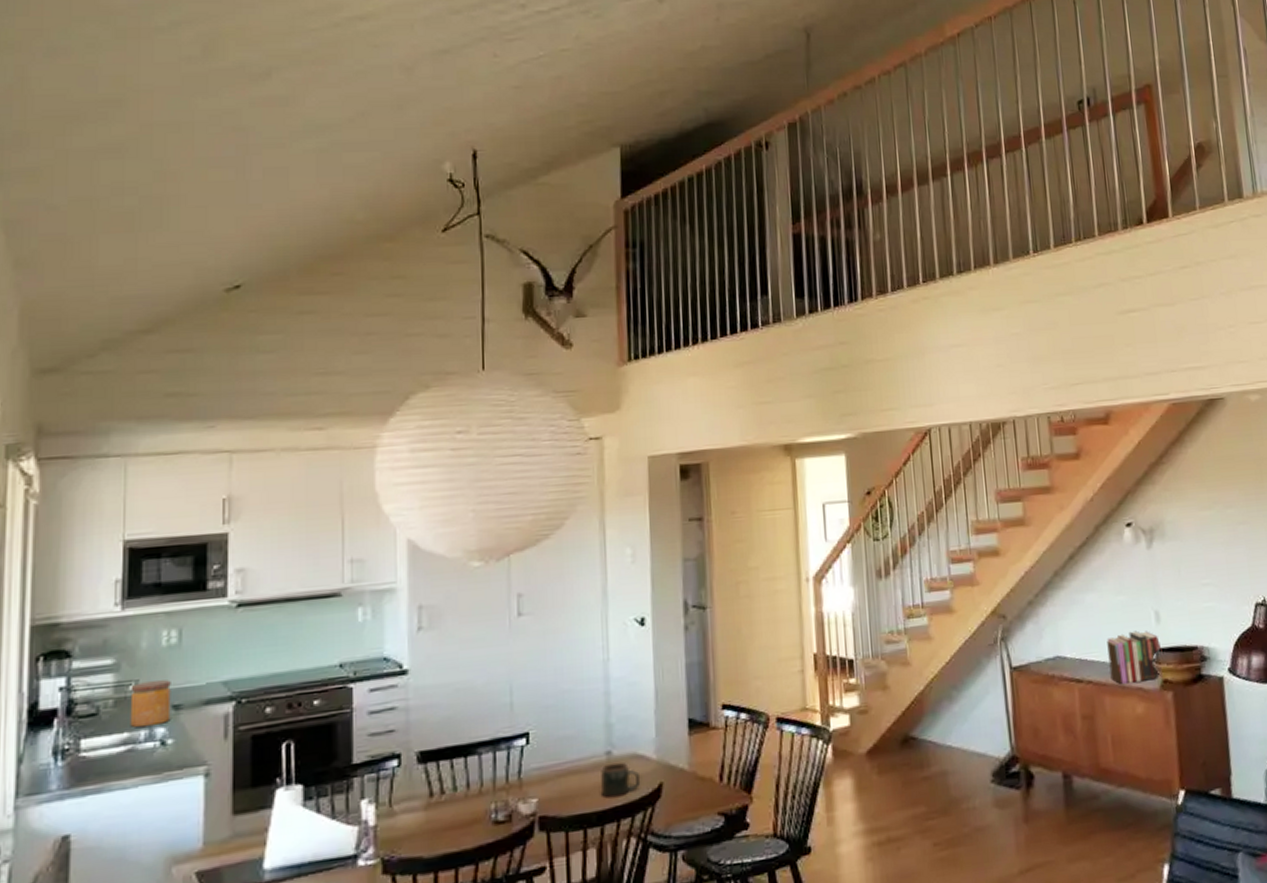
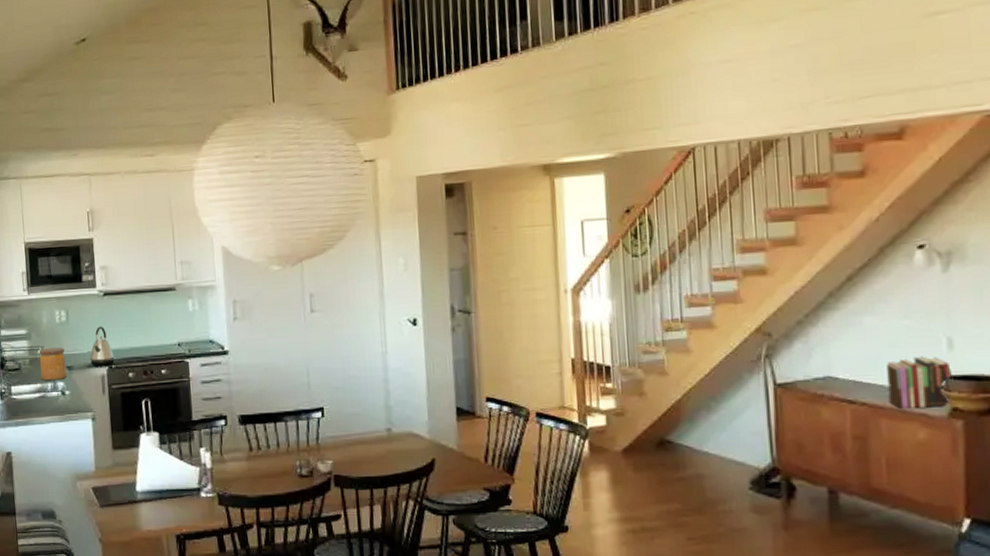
kettle: none [208,647,246,703] -> present [89,326,115,366]
mug: present [601,762,641,800] -> none [383,438,417,468]

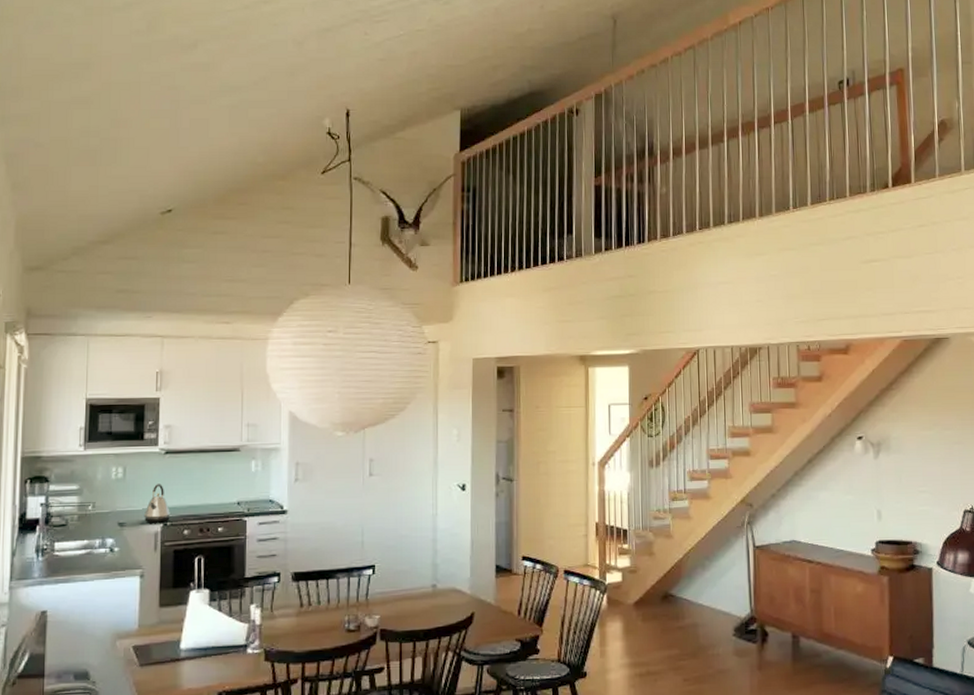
jar: present [39,347,67,381] -> none [89,504,118,538]
books: present [886,356,954,410] -> none [835,525,882,568]

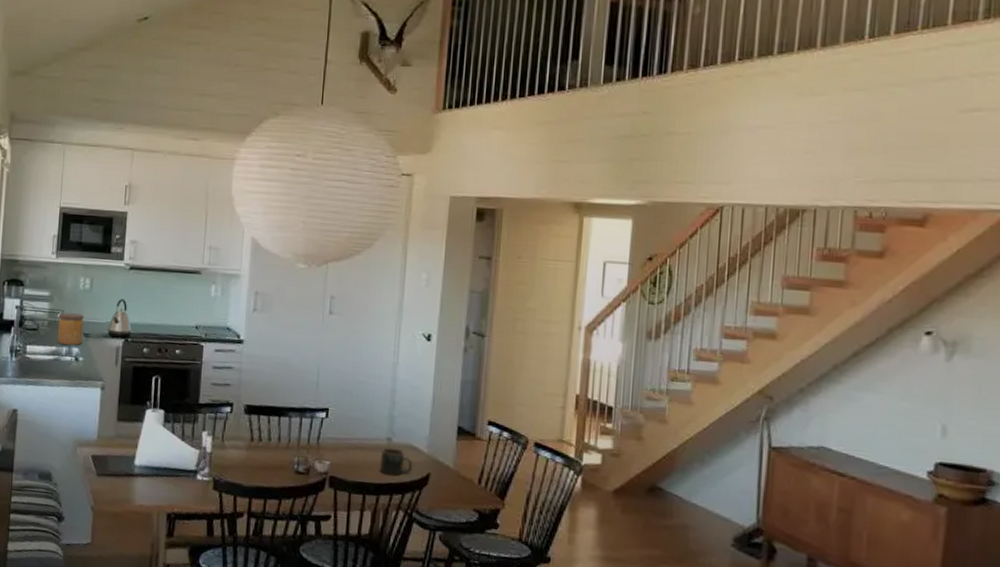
jar: none [89,504,118,538] -> present [57,312,84,346]
mug: none [428,593,458,622] -> present [380,447,413,478]

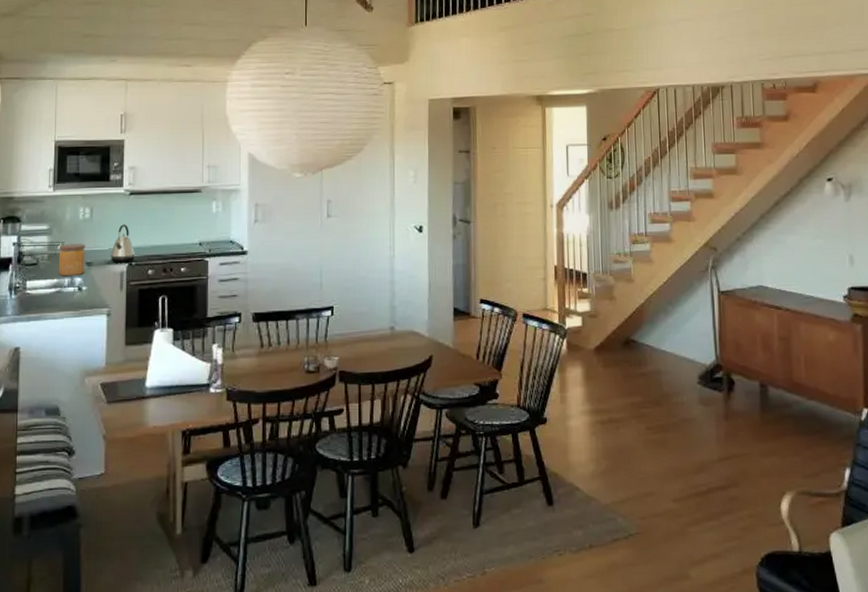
mug: present [380,447,413,478] -> none [386,336,416,364]

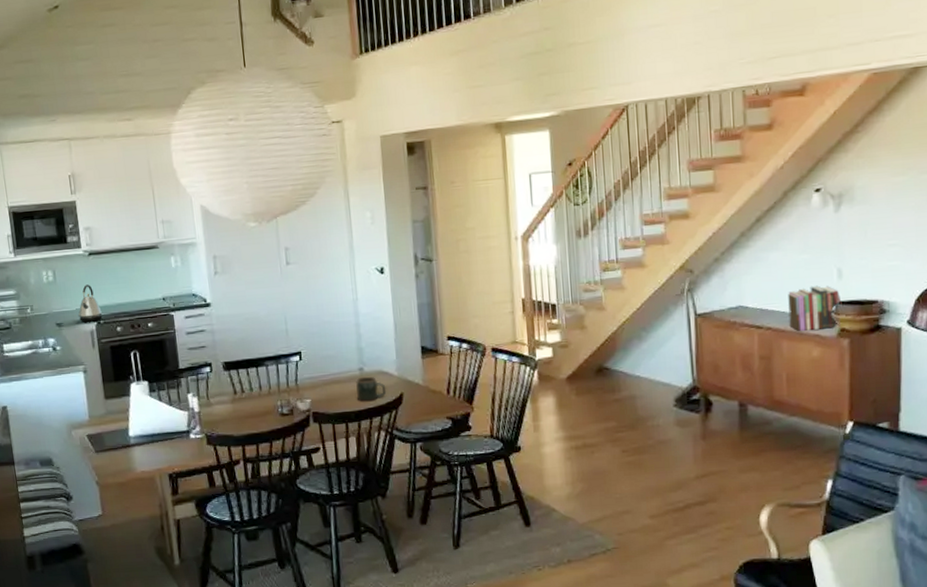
jar: present [58,244,85,277] -> none [28,306,57,338]
mug: none [386,336,416,364] -> present [356,376,387,403]
books: none [804,270,854,315] -> present [788,285,842,332]

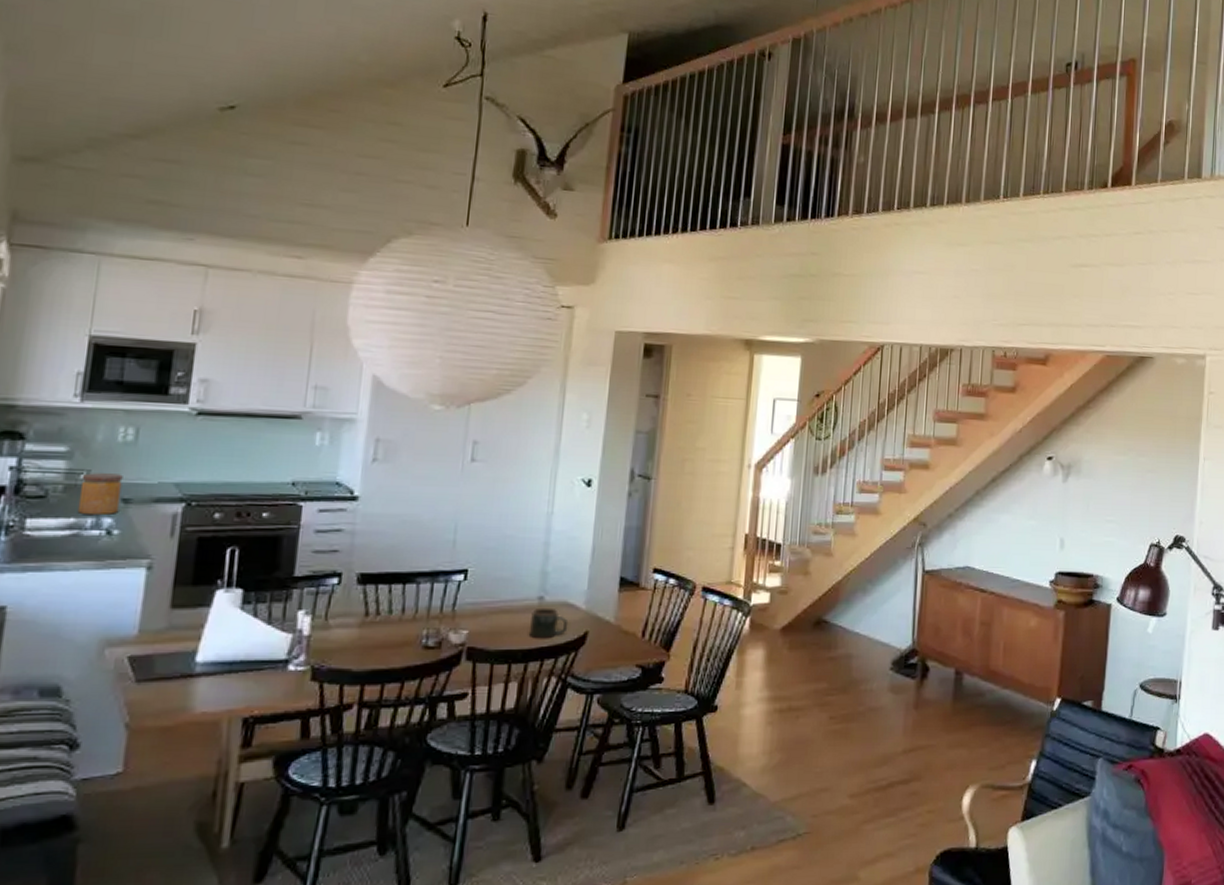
jar: none [28,306,57,338] -> present [77,473,123,516]
kettle: present [78,284,103,322] -> none [158,452,198,502]
books: present [788,285,842,332] -> none [1011,553,1062,600]

